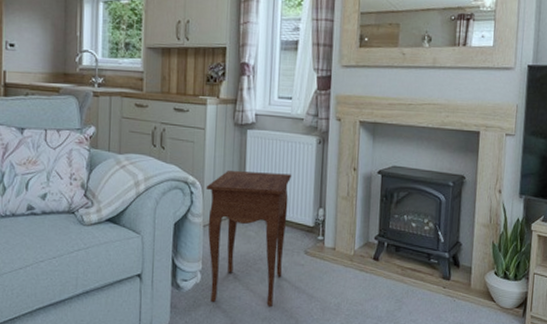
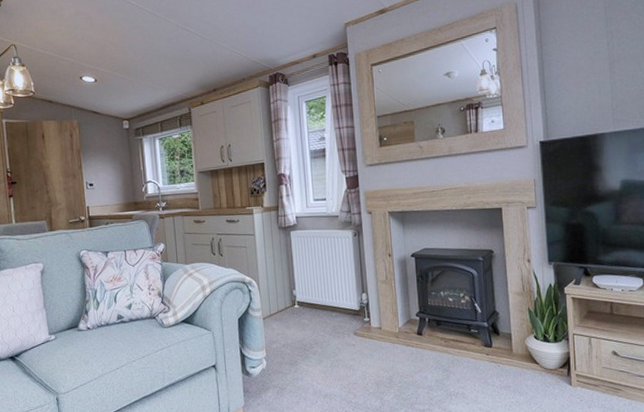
side table: present [206,171,292,306] -> none [261,265,337,384]

